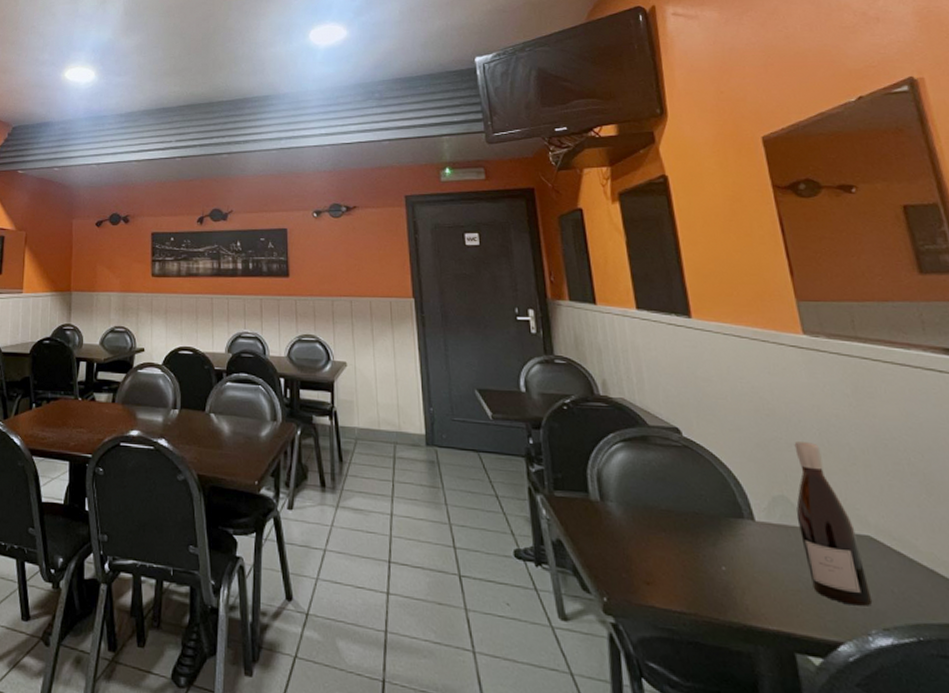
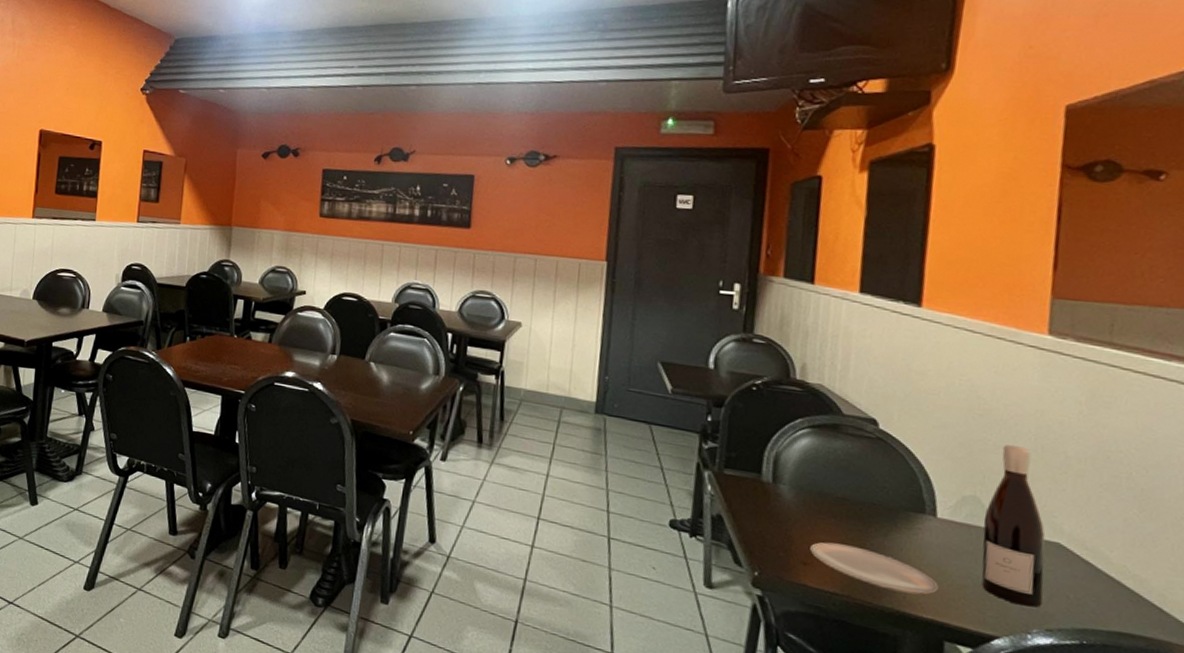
plate: none [649,557,775,605] -> present [810,542,939,595]

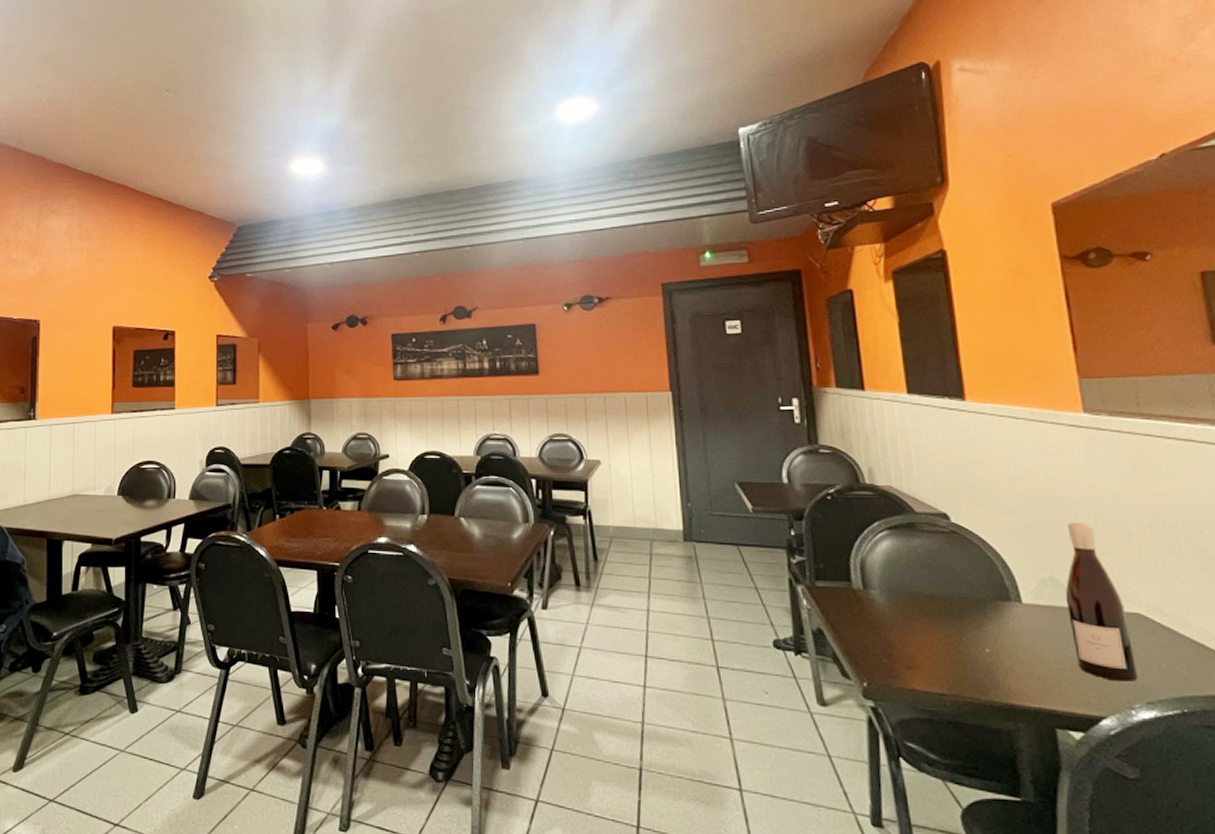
plate: present [810,542,939,595] -> none [911,642,1039,685]

